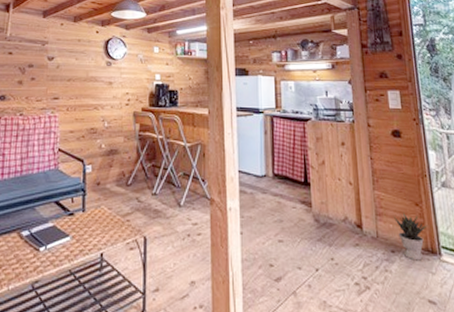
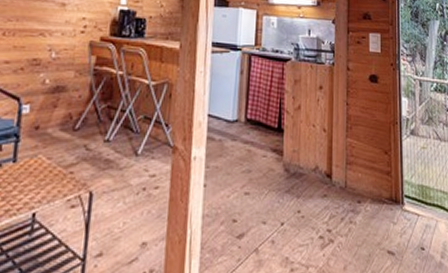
potted plant: present [394,211,428,261] -> none [363,160,394,211]

